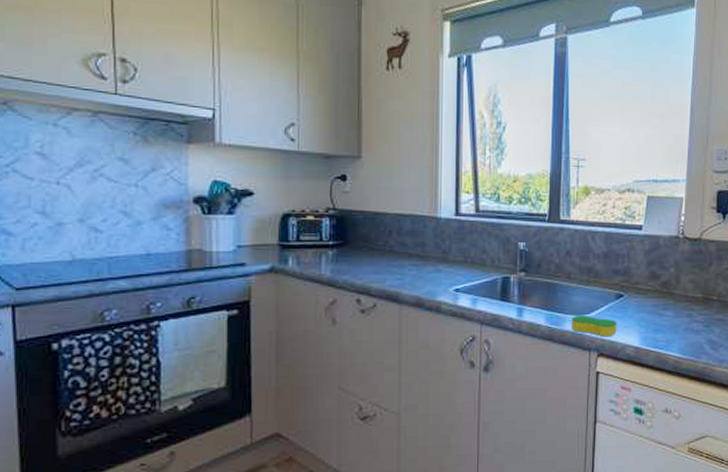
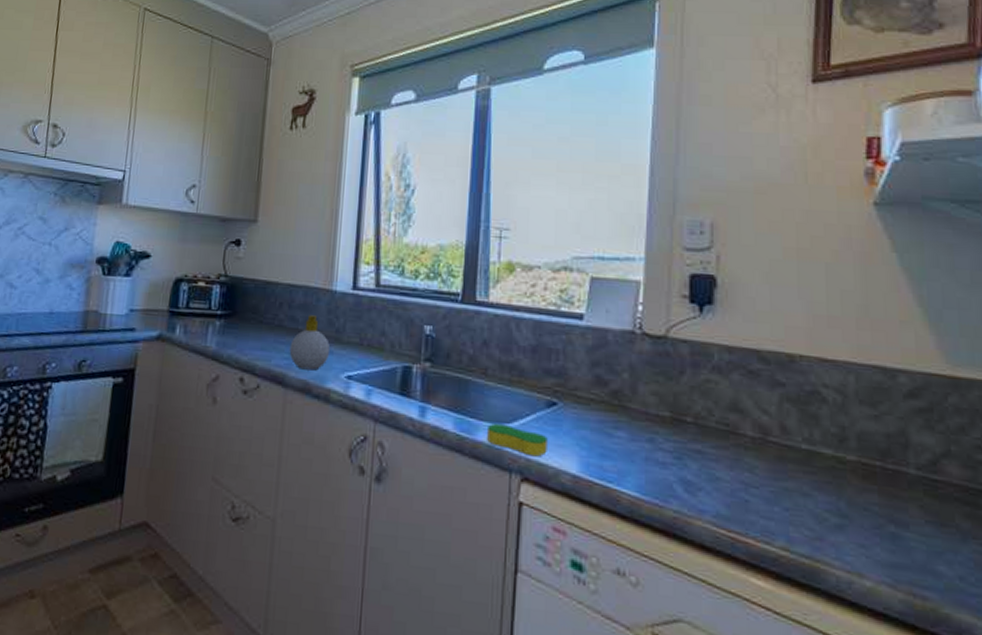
soap bottle: none [401,240,439,287] -> present [289,315,331,371]

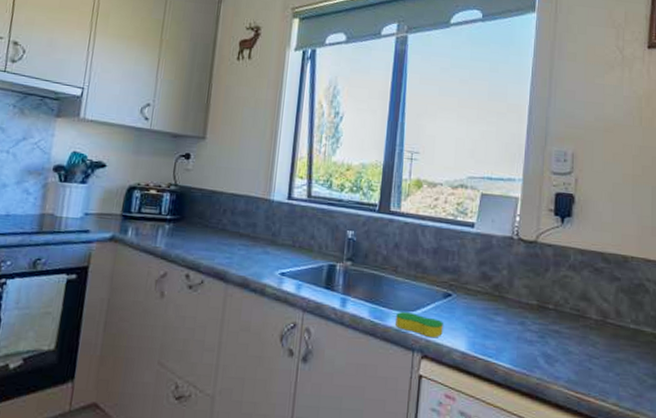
soap bottle: present [289,315,331,371] -> none [230,221,267,268]

